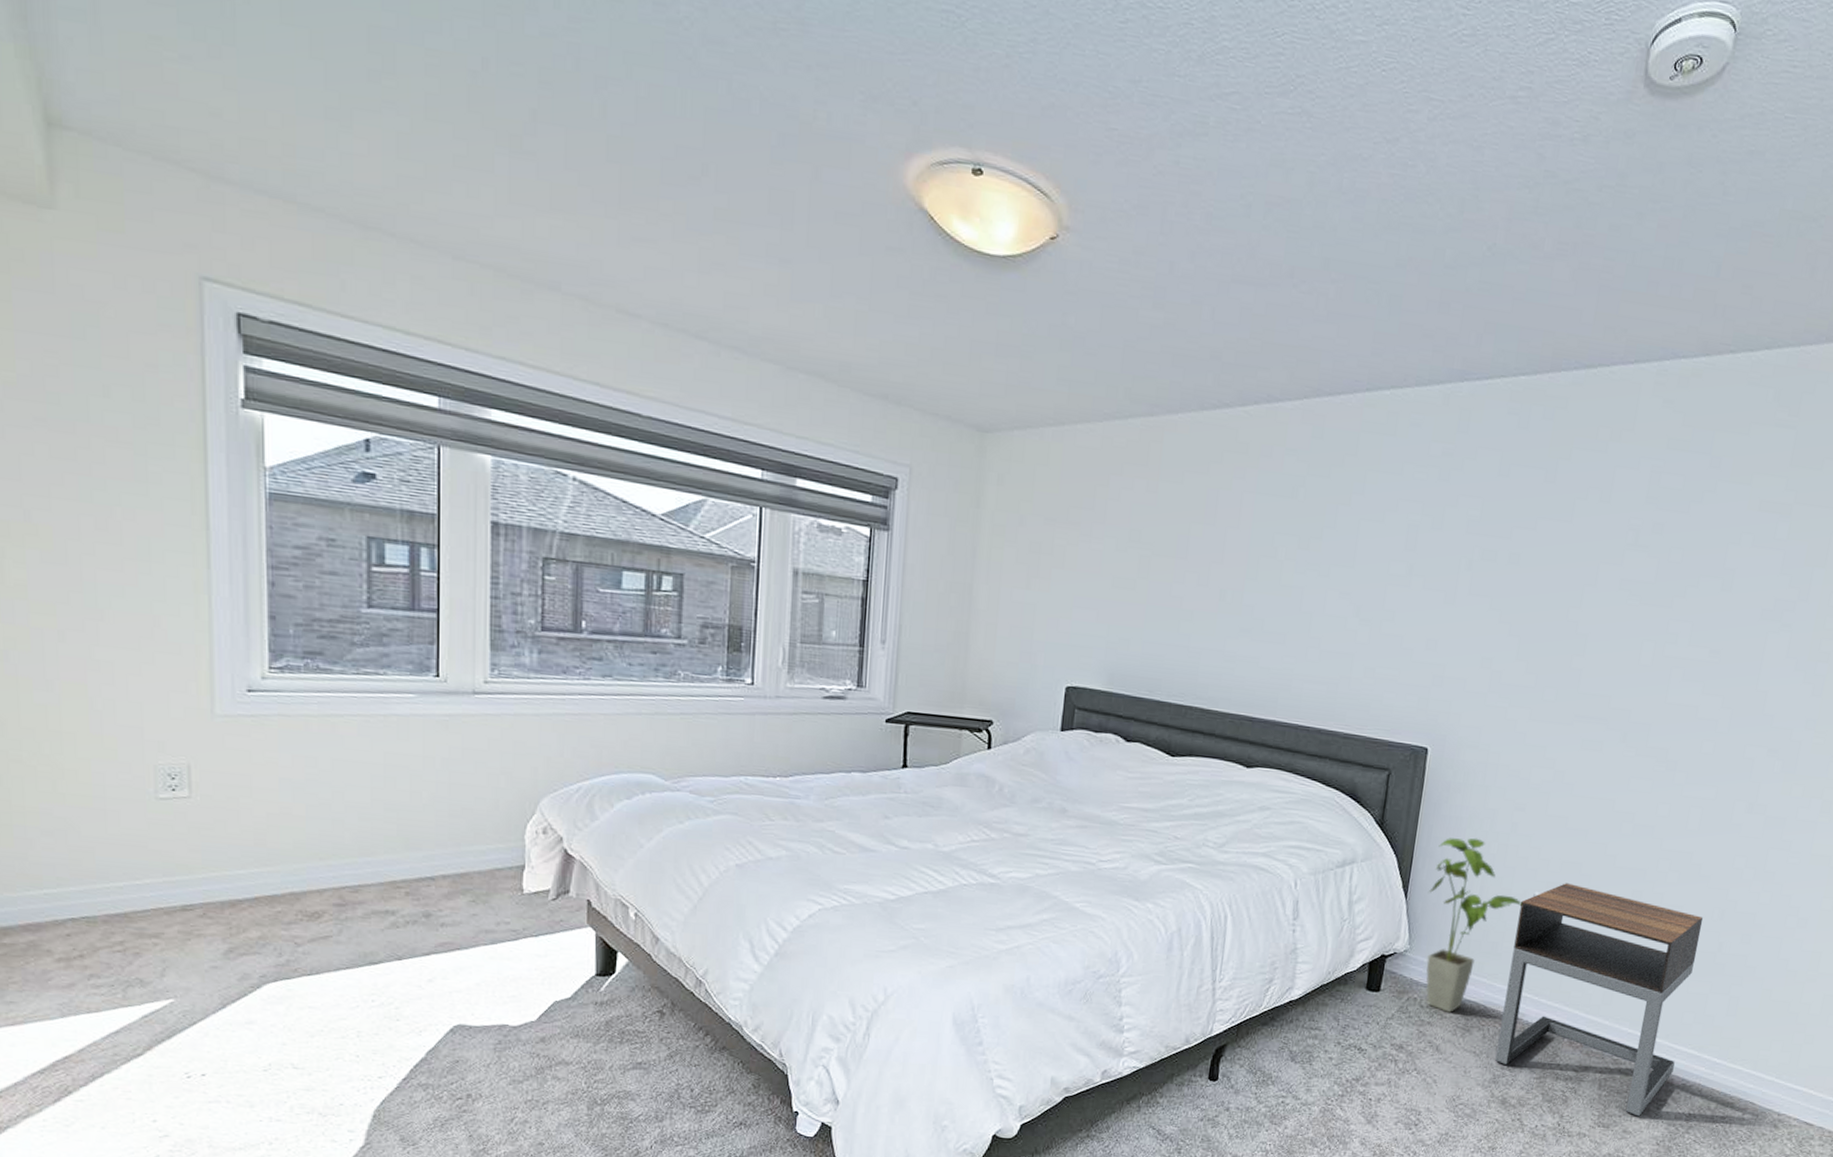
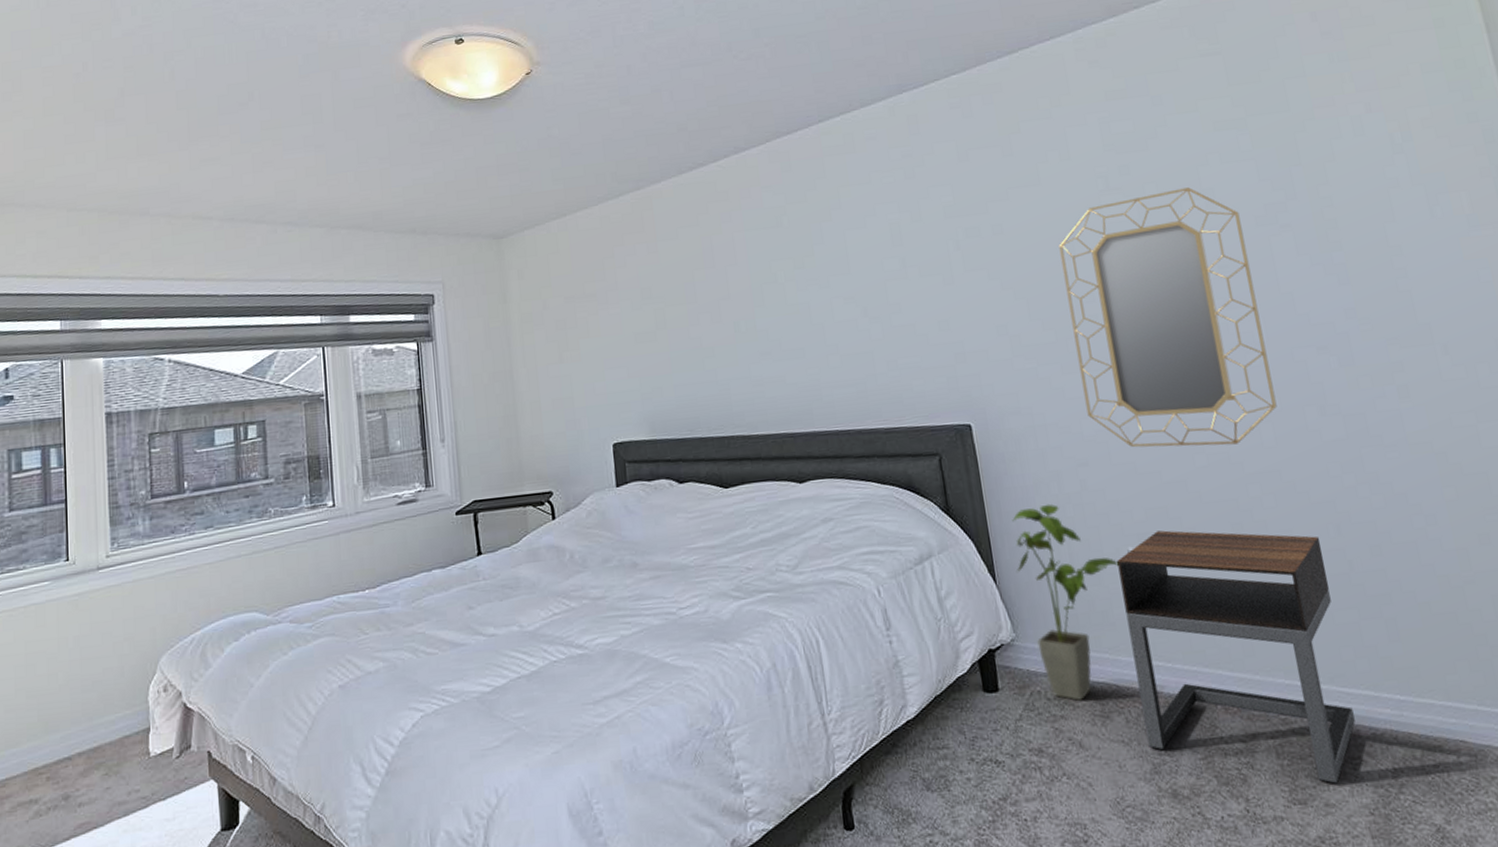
home mirror: none [1540,559,1750,821] -> present [1058,187,1277,448]

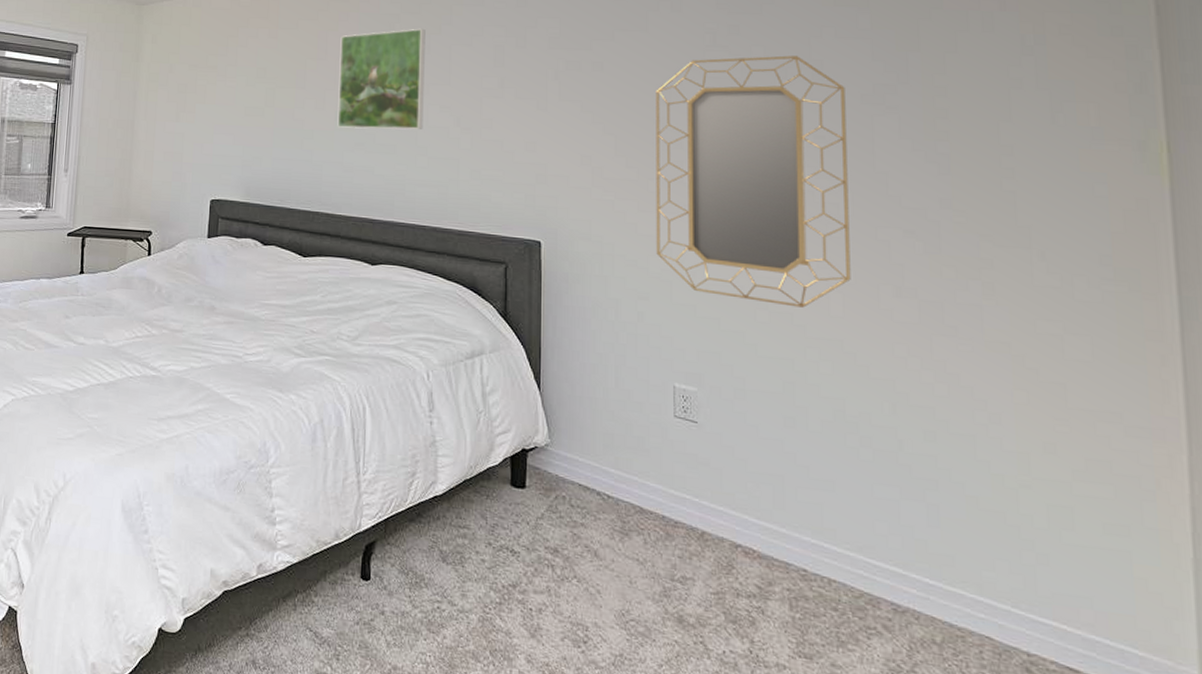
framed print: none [726,217,830,339] -> present [337,28,426,130]
house plant: present [1012,503,1119,701] -> none [562,328,663,514]
nightstand: present [1117,530,1355,784] -> none [661,374,877,648]

